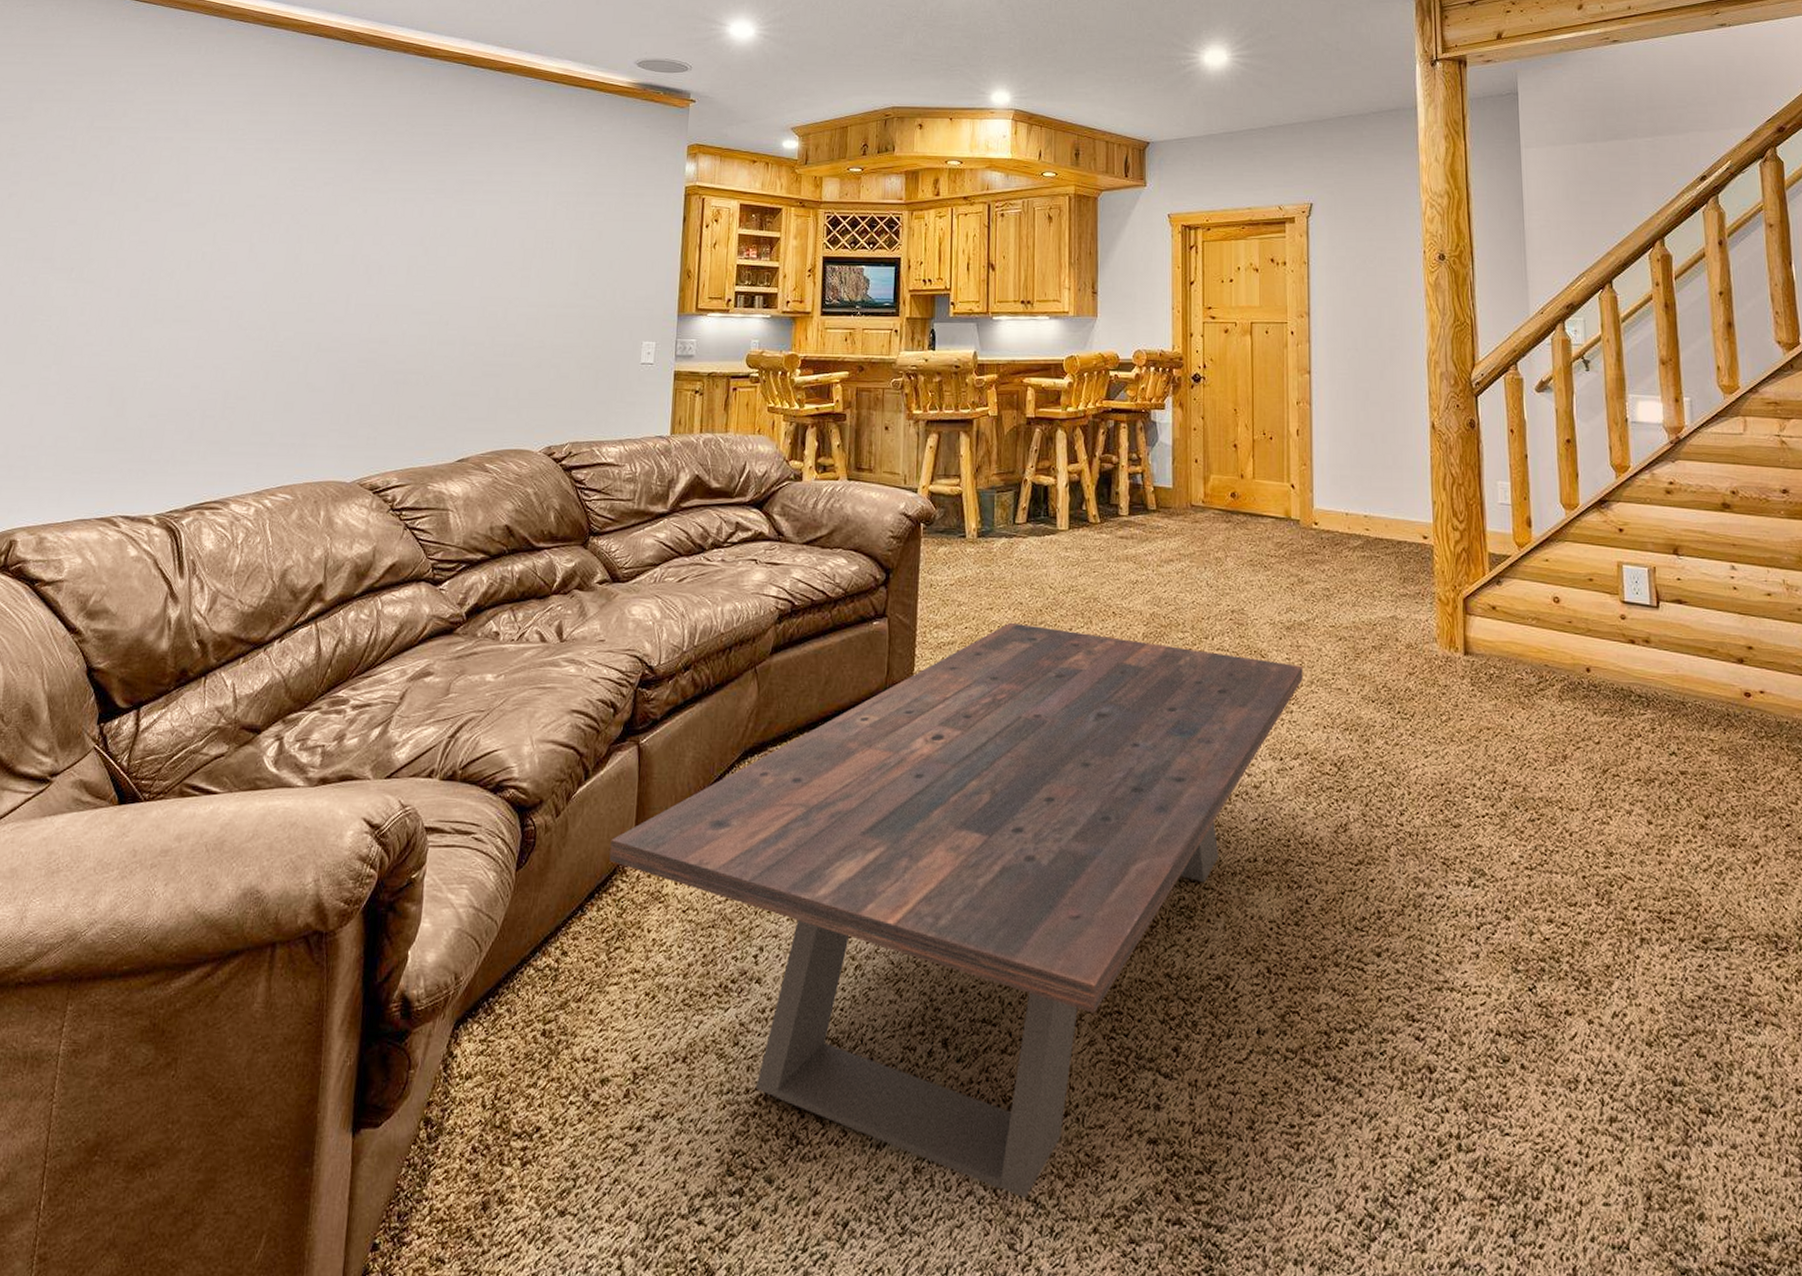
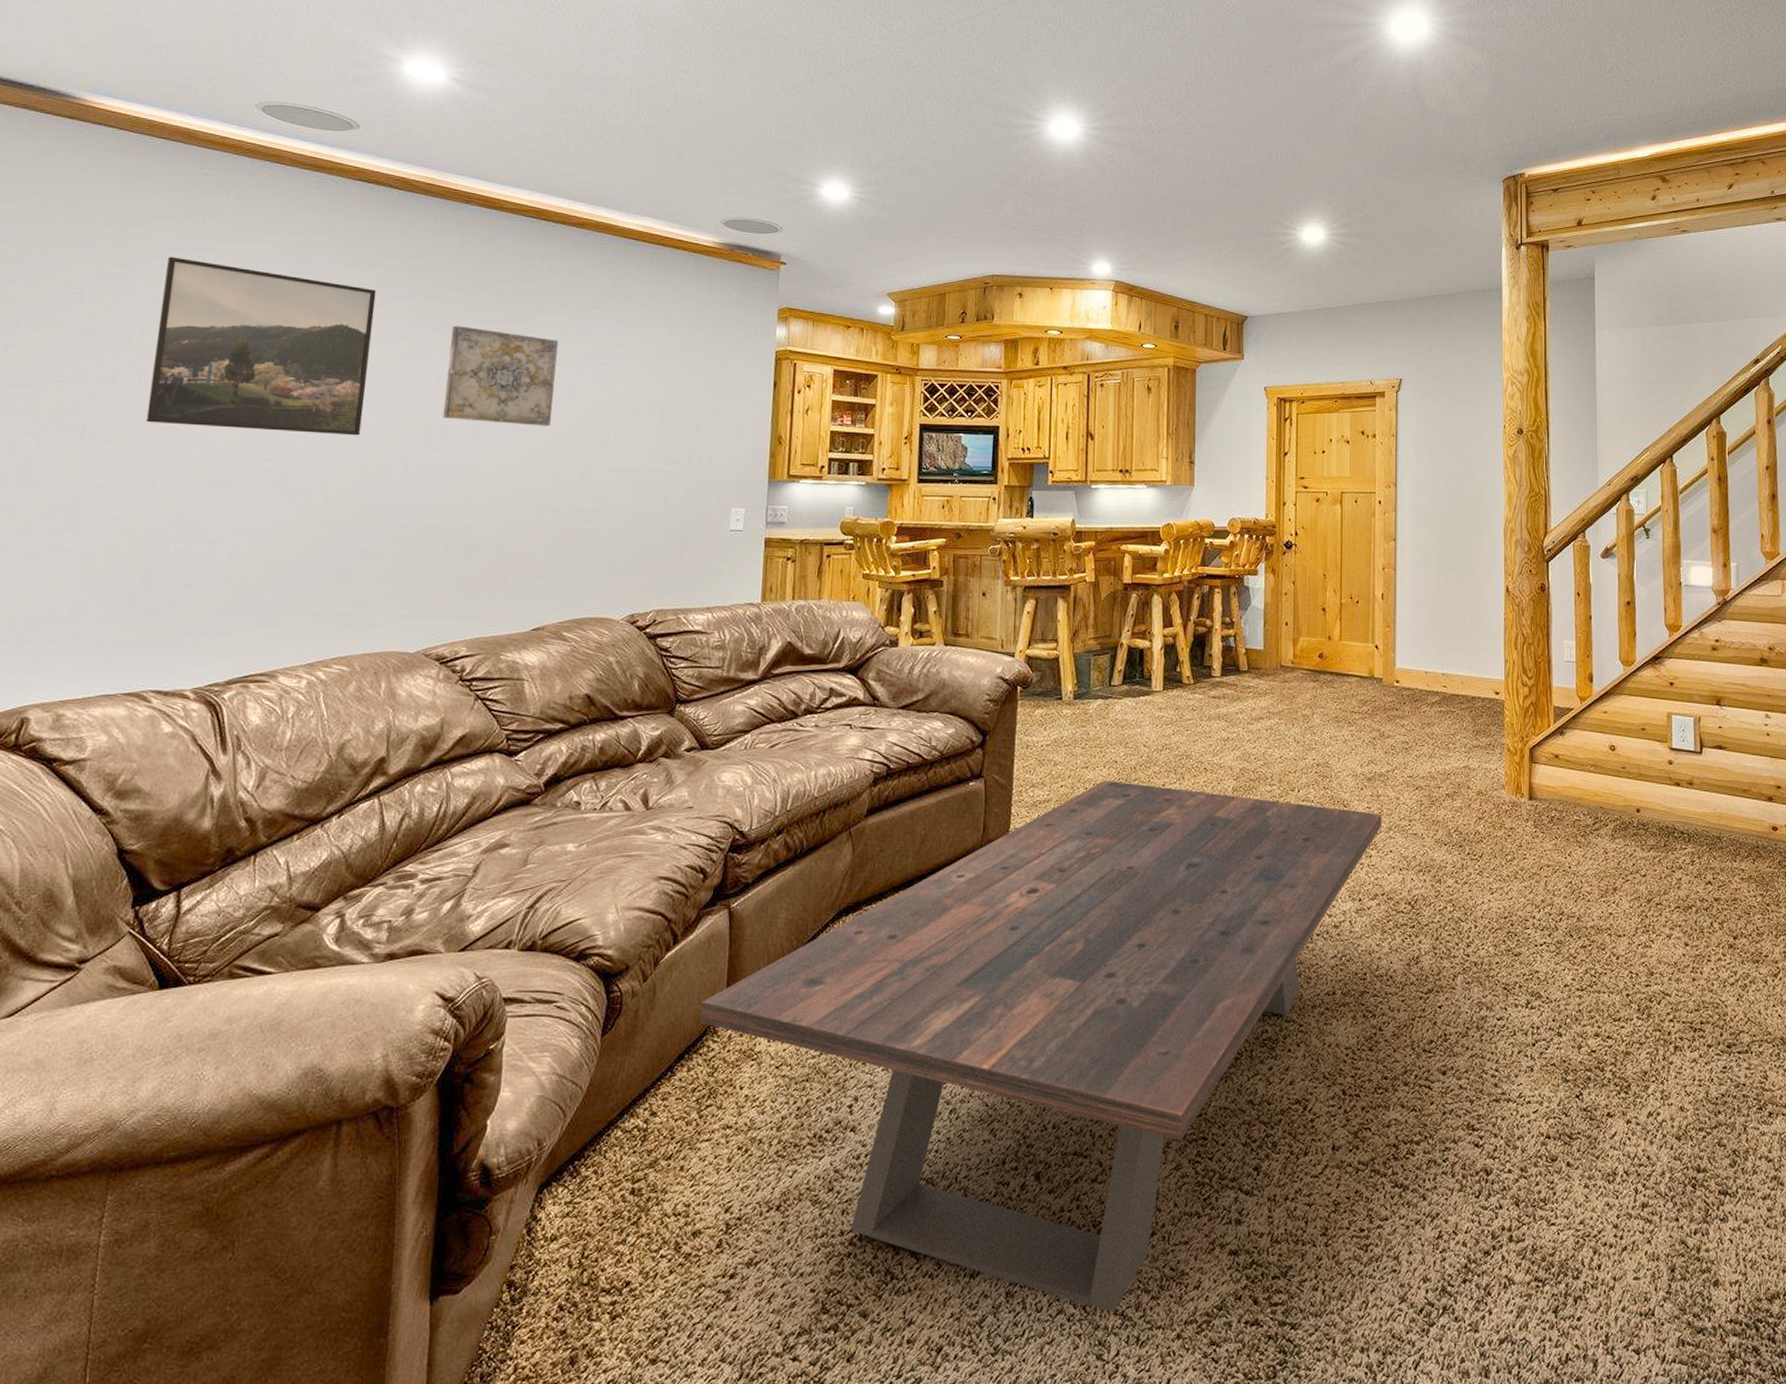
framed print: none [123,110,324,274] -> present [146,256,377,436]
wall art: none [380,168,485,263] -> present [443,325,559,427]

